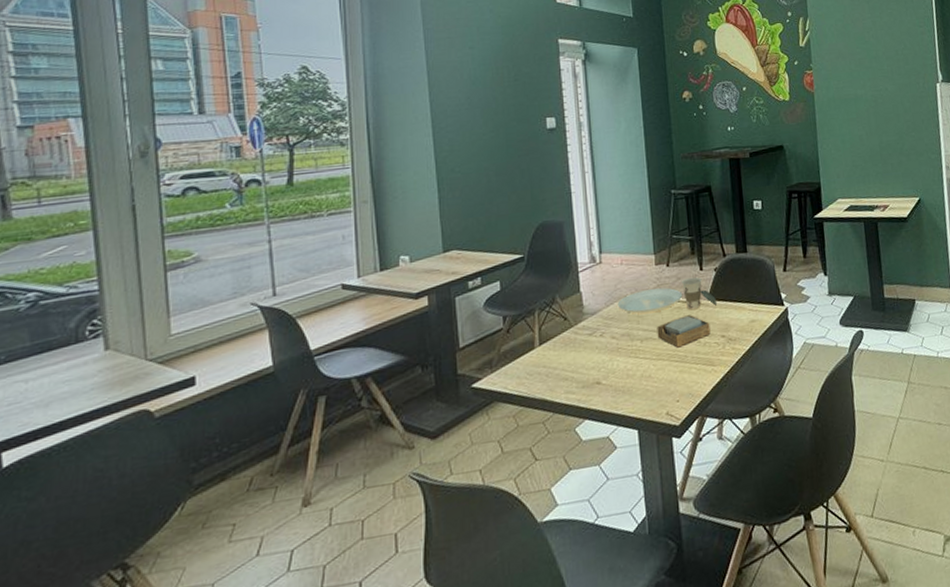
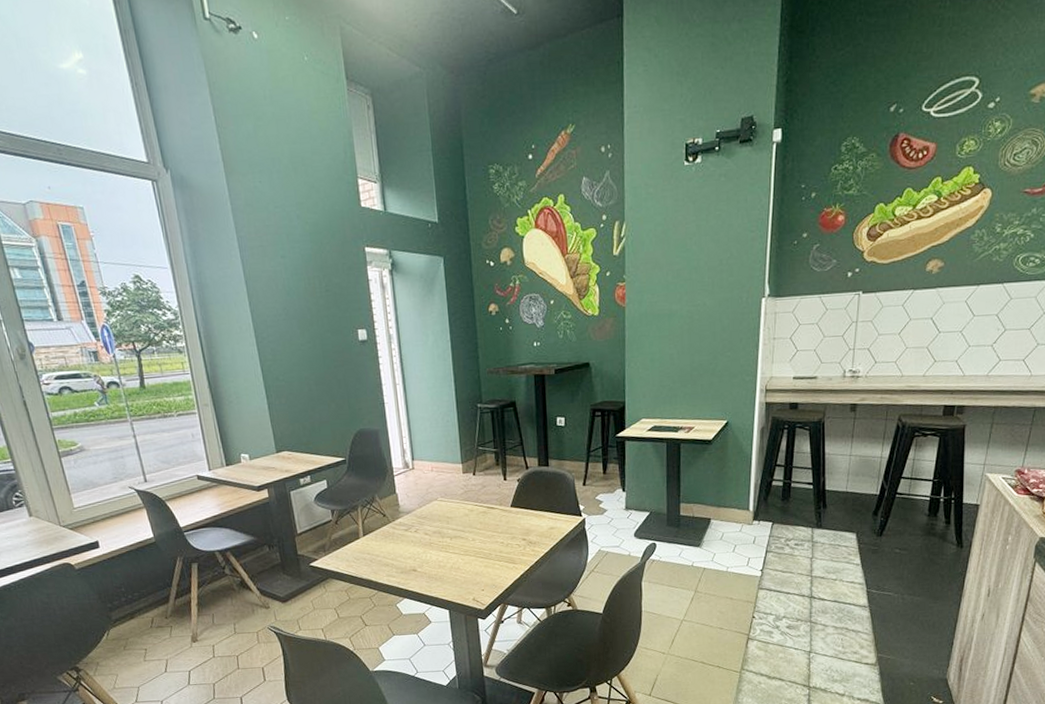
plate: present [617,287,683,314] -> none [429,494,488,516]
napkin holder: present [657,315,711,348] -> none [464,519,513,546]
cup: present [681,277,717,311] -> none [486,486,520,515]

